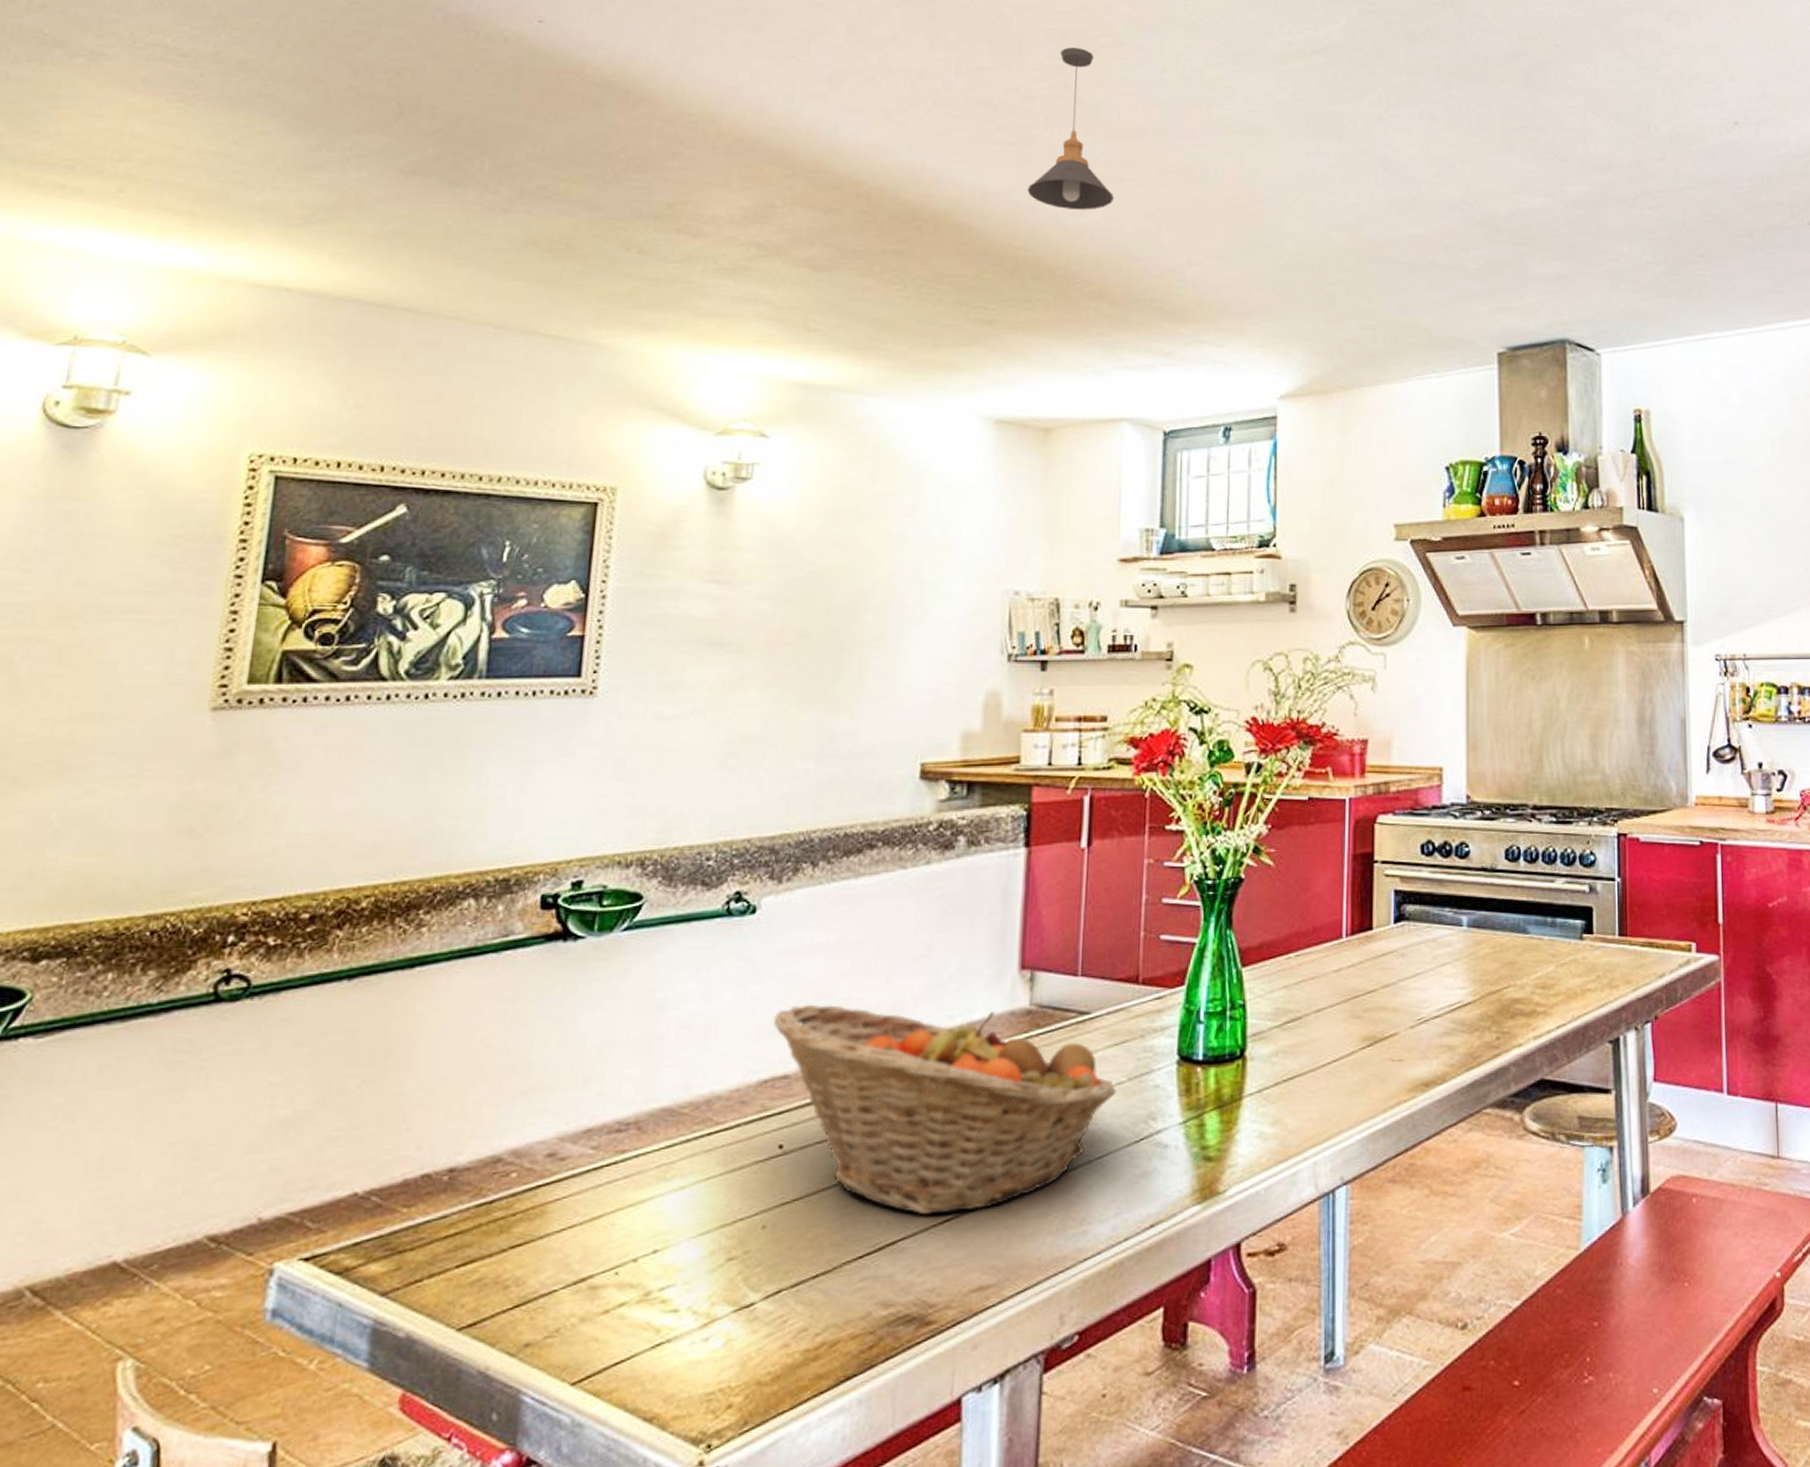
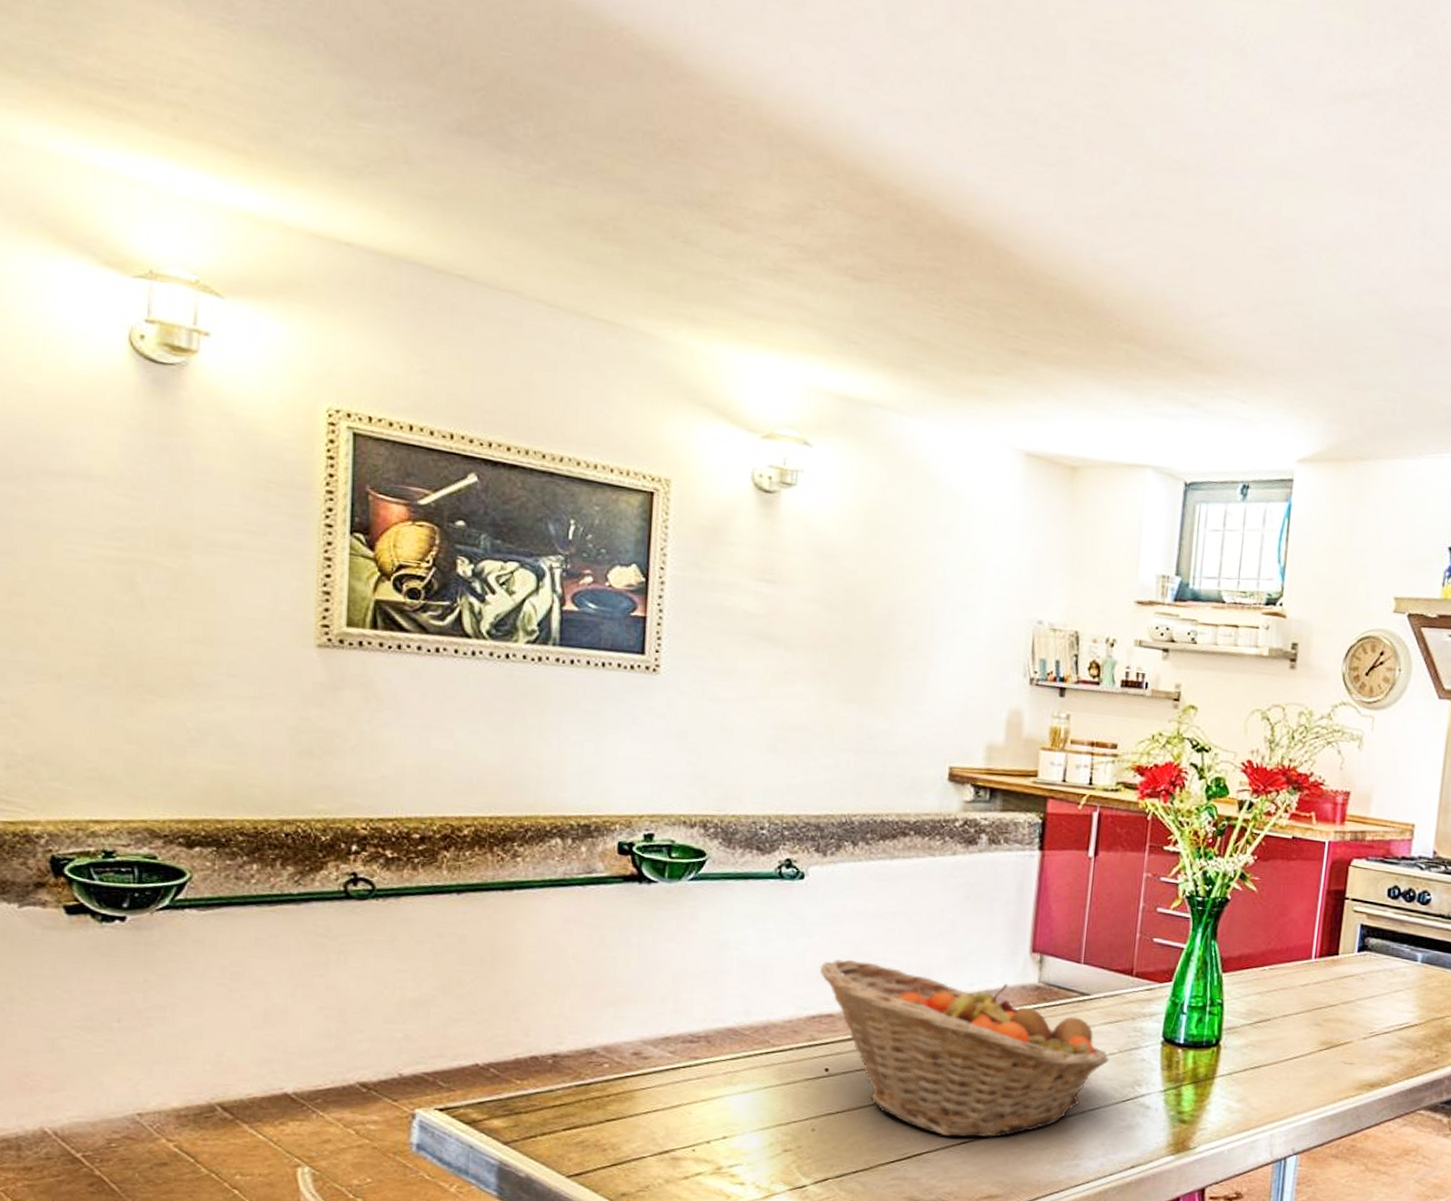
pendant light: present [1027,47,1115,210] -> none [1065,62,1151,246]

